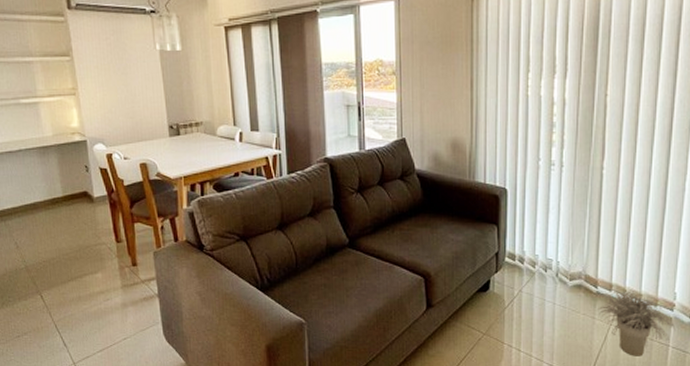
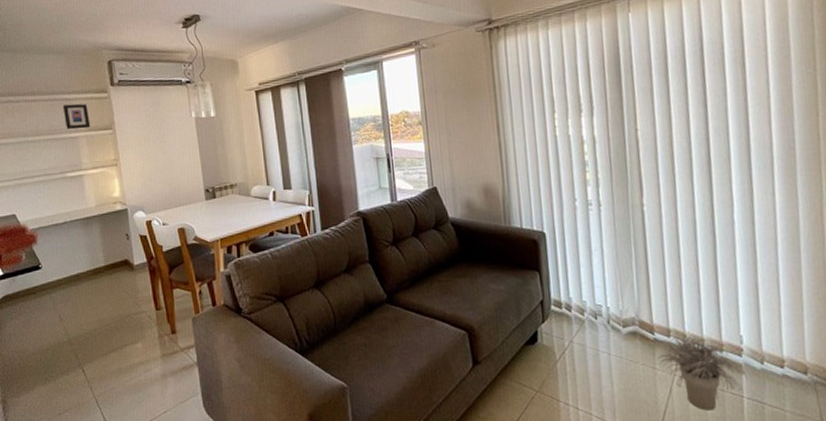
picture frame: none [14,26,46,54] -> present [62,104,91,130]

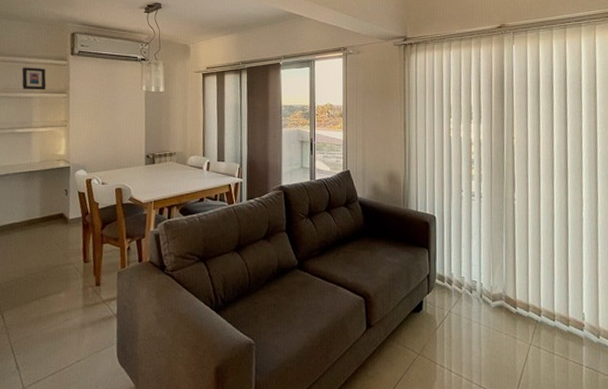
potted plant: present [657,337,747,411] -> none [518,312,586,376]

